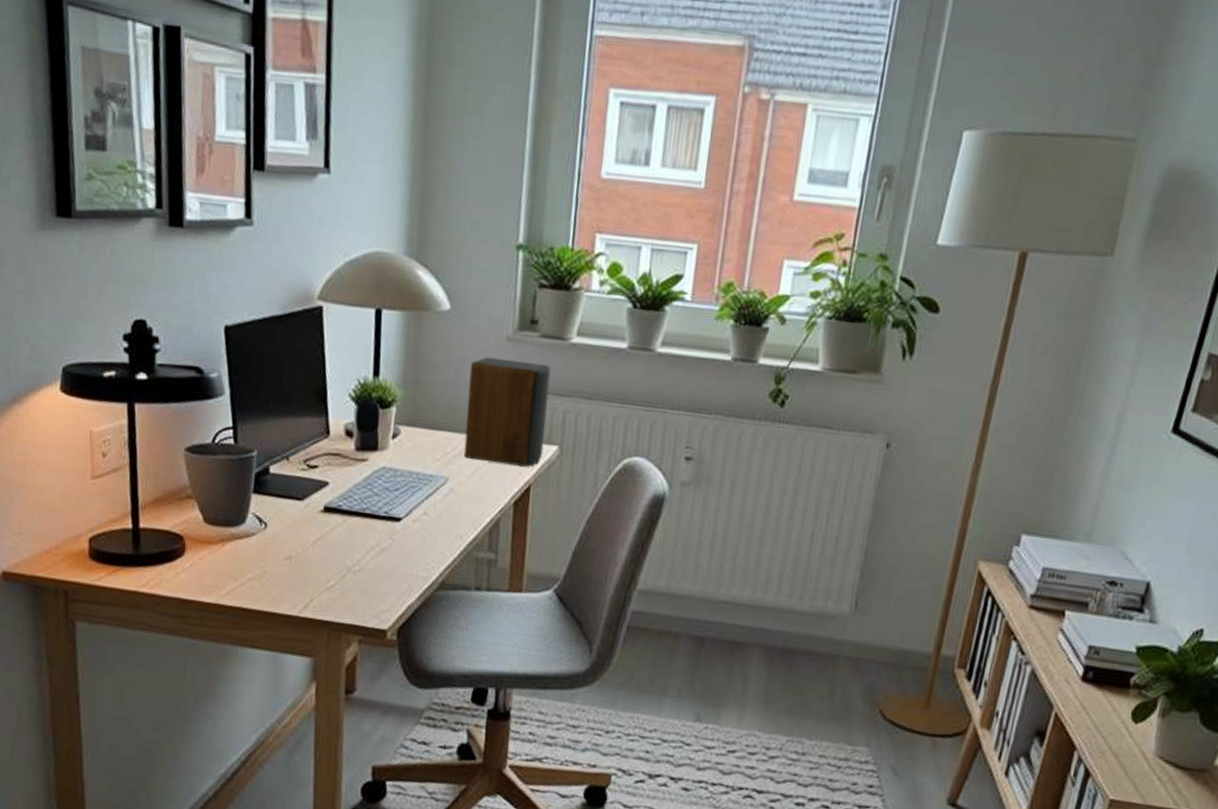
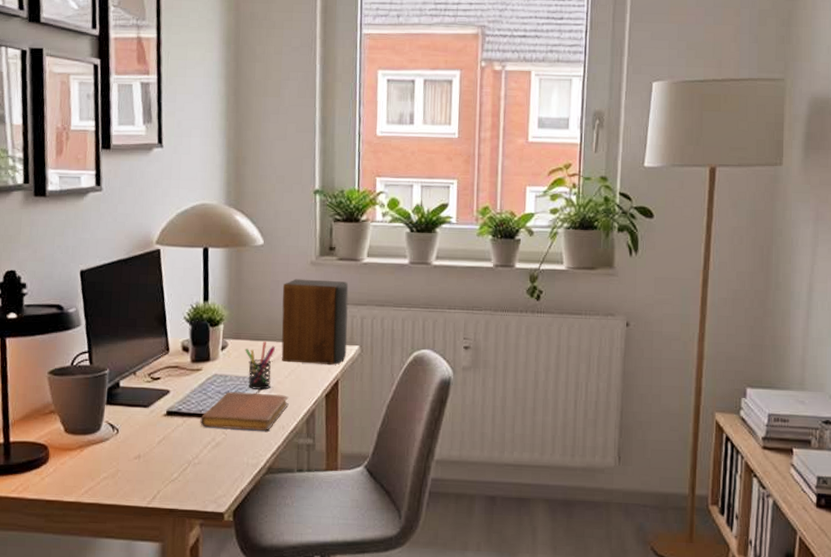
notebook: none [363,489,470,539] -> present [200,391,289,430]
pen holder: none [420,432,458,491] -> present [245,342,276,391]

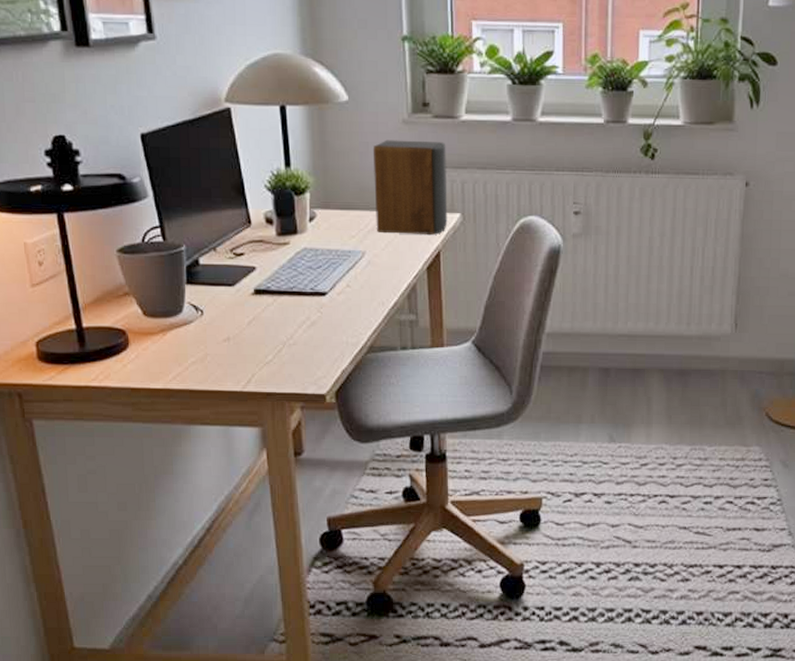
notebook: present [200,391,289,430] -> none [292,267,387,308]
pen holder: present [245,342,276,391] -> none [335,211,370,265]

